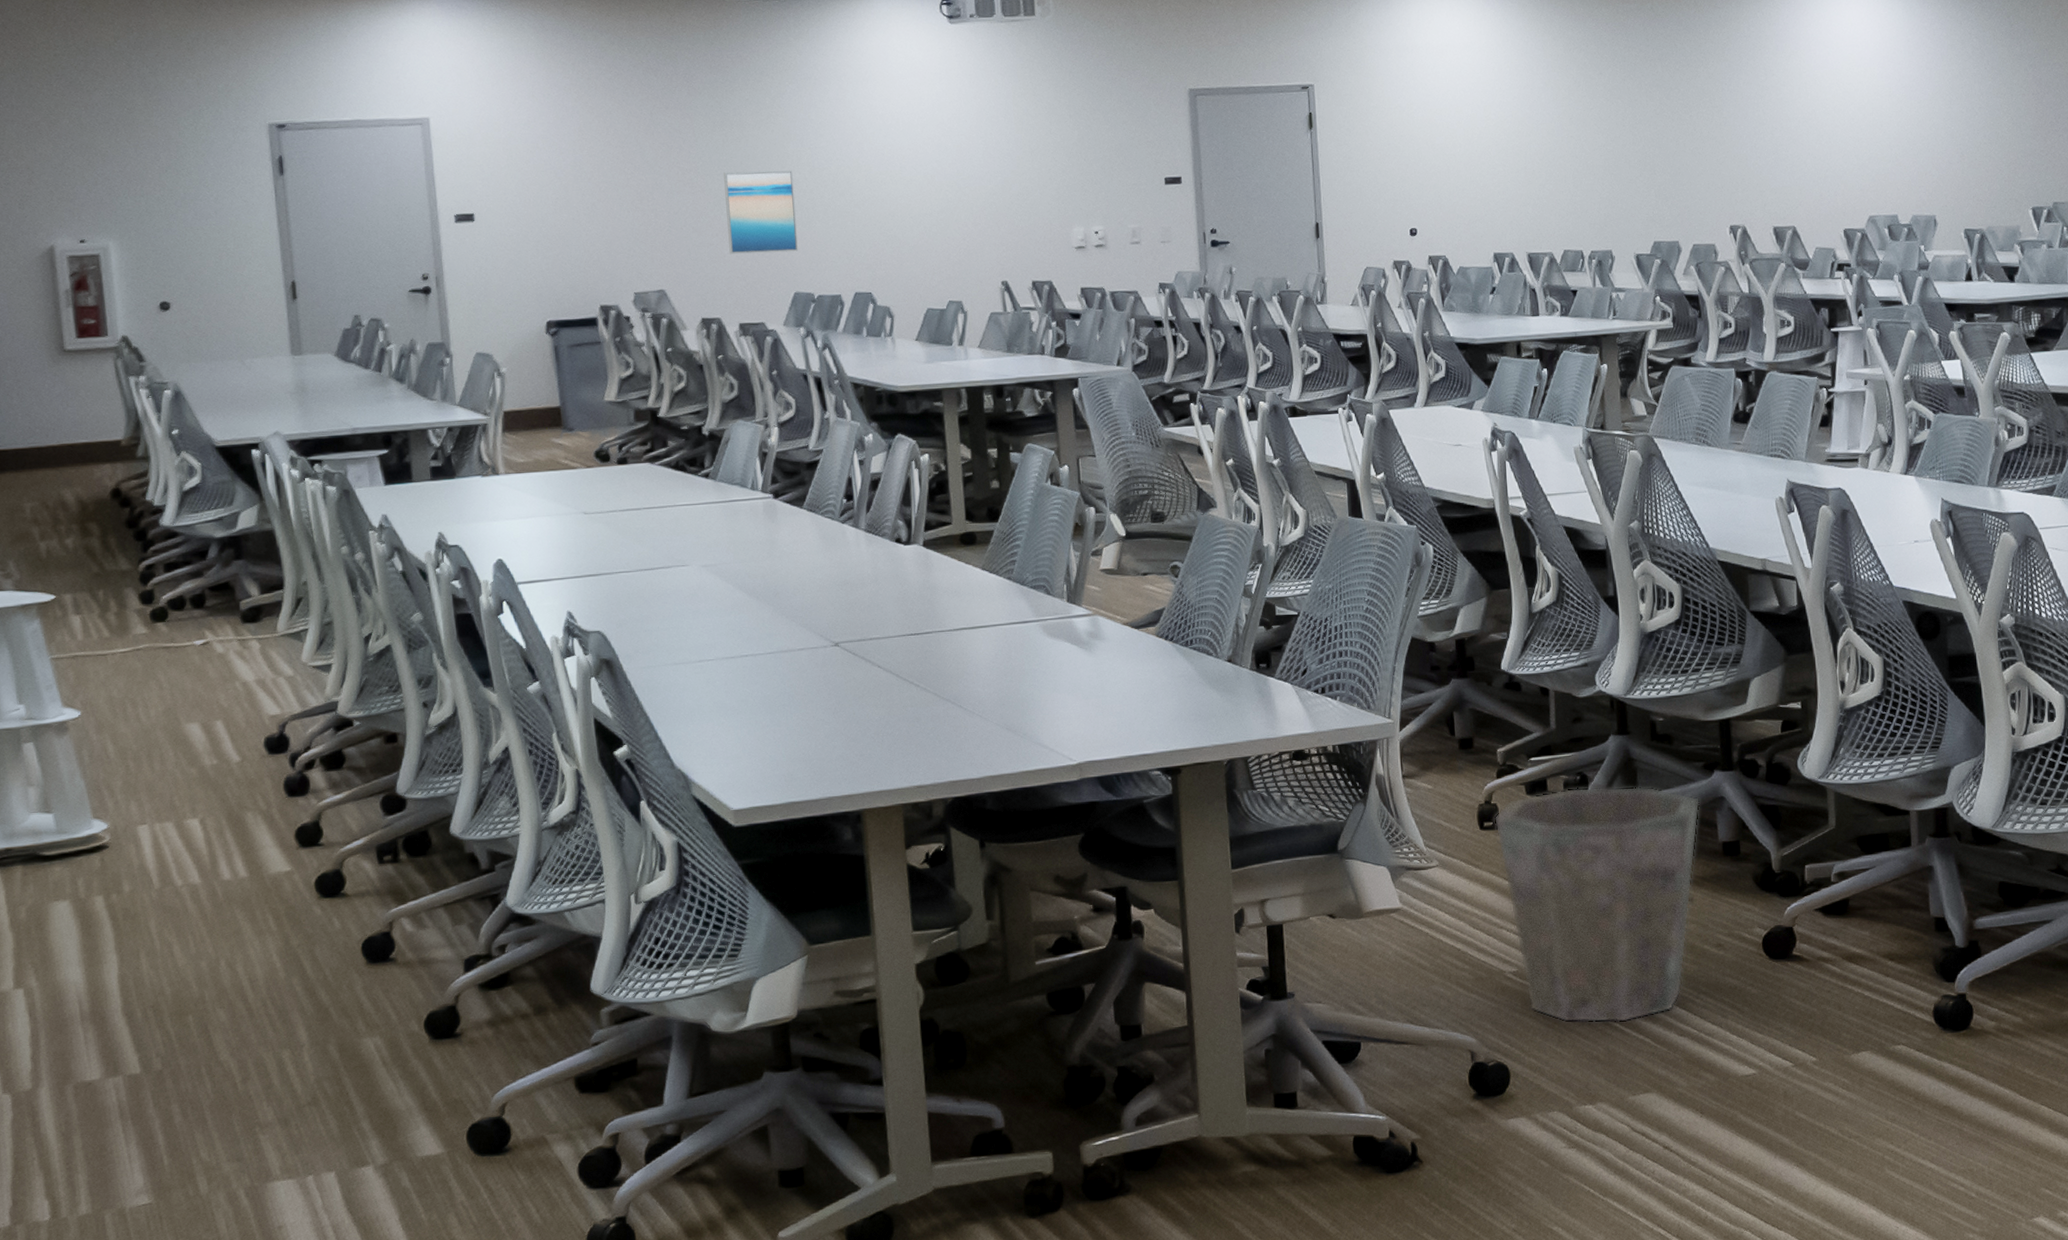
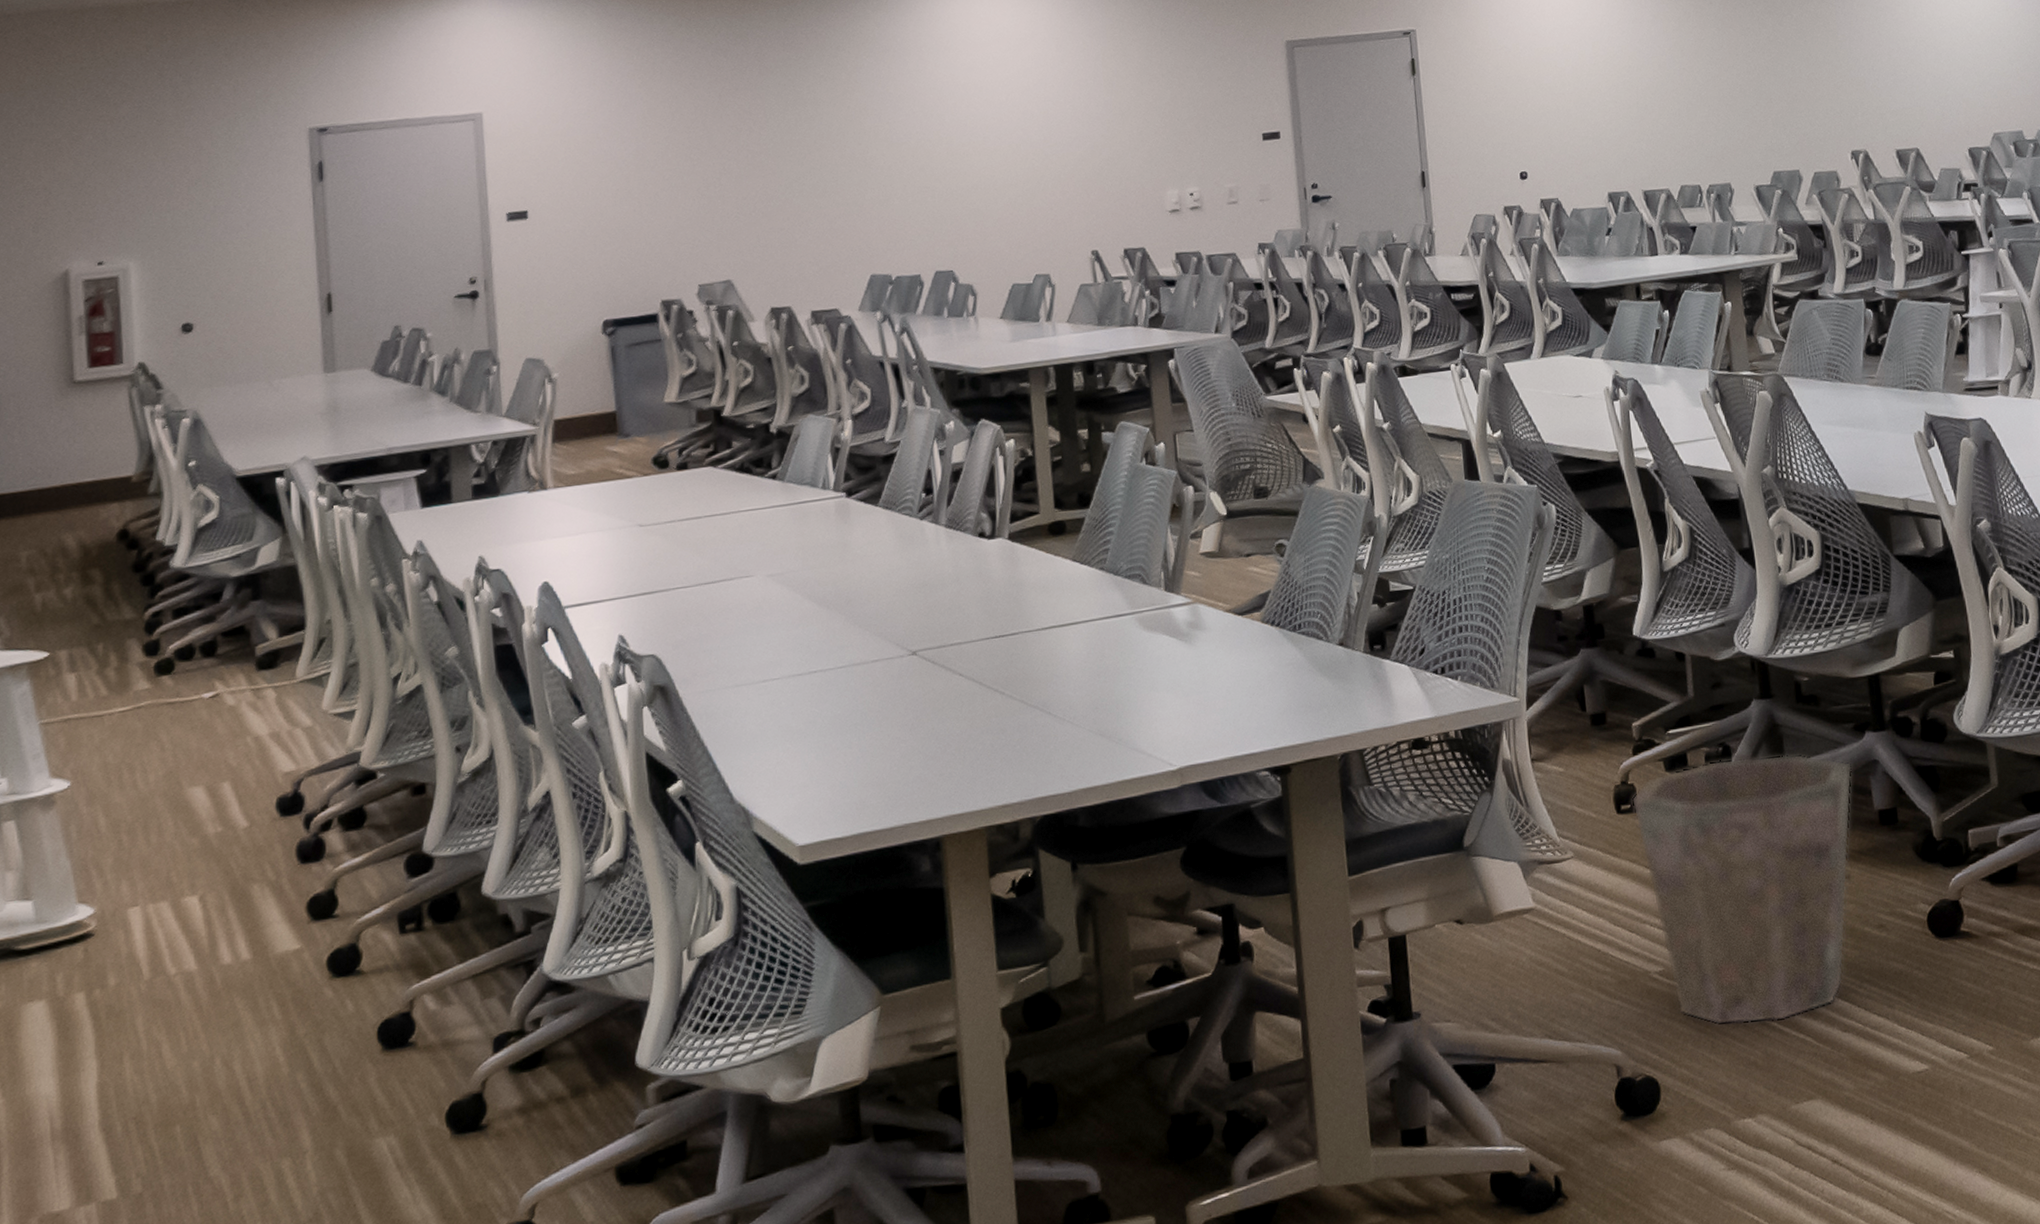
wall art: present [723,170,798,254] -> none [796,147,875,239]

